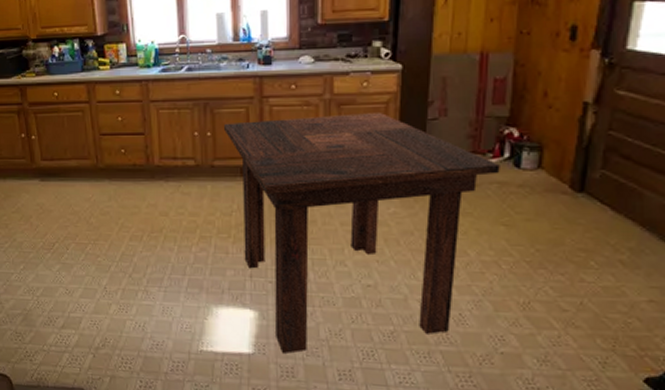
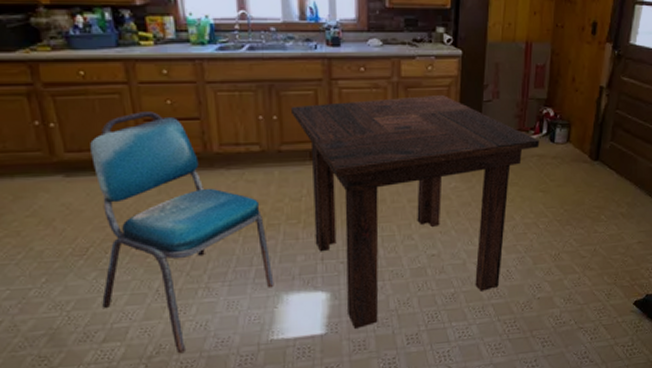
dining chair: none [59,127,205,350] -> present [90,112,274,354]

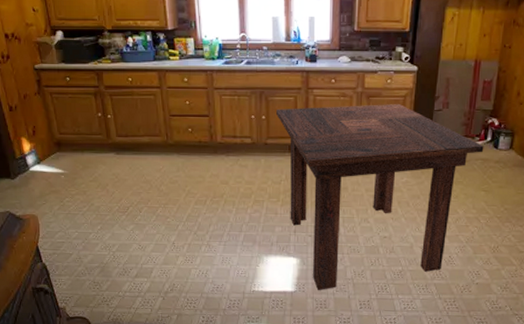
dining chair: present [90,112,274,354] -> none [133,109,257,293]

